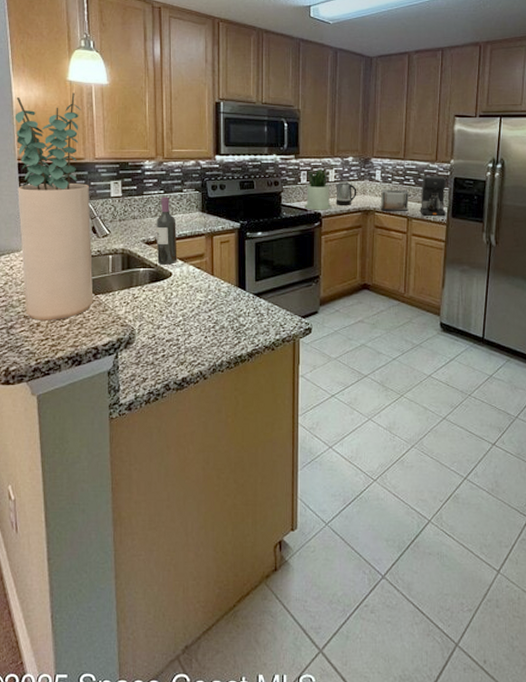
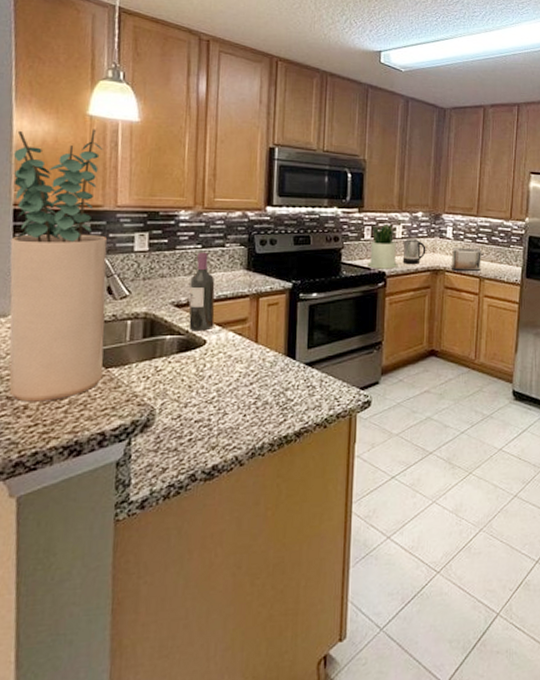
coffee maker: present [420,175,447,217] -> none [493,233,521,277]

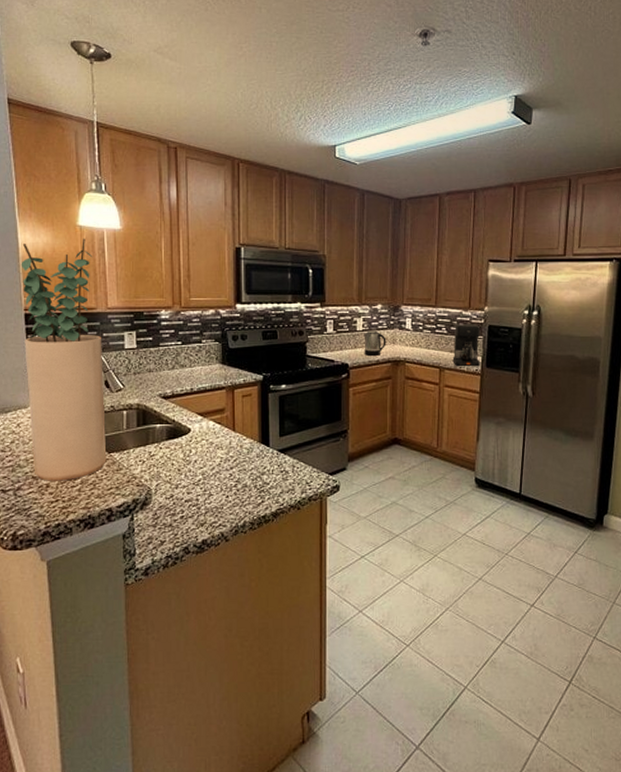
wine bottle: present [188,252,215,331] -> none [173,348,196,420]
planter: present [367,223,398,269] -> none [331,317,360,361]
toaster: present [451,248,484,272] -> none [411,338,443,362]
coffee maker: none [493,233,521,277] -> present [452,323,481,367]

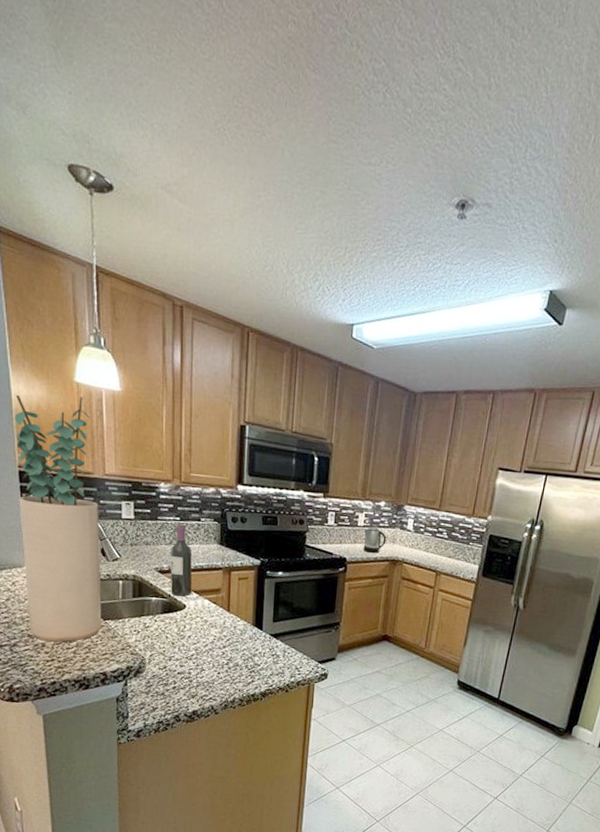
wine bottle: none [173,348,196,420] -> present [170,524,193,597]
coffee maker: present [452,323,481,367] -> none [450,529,482,575]

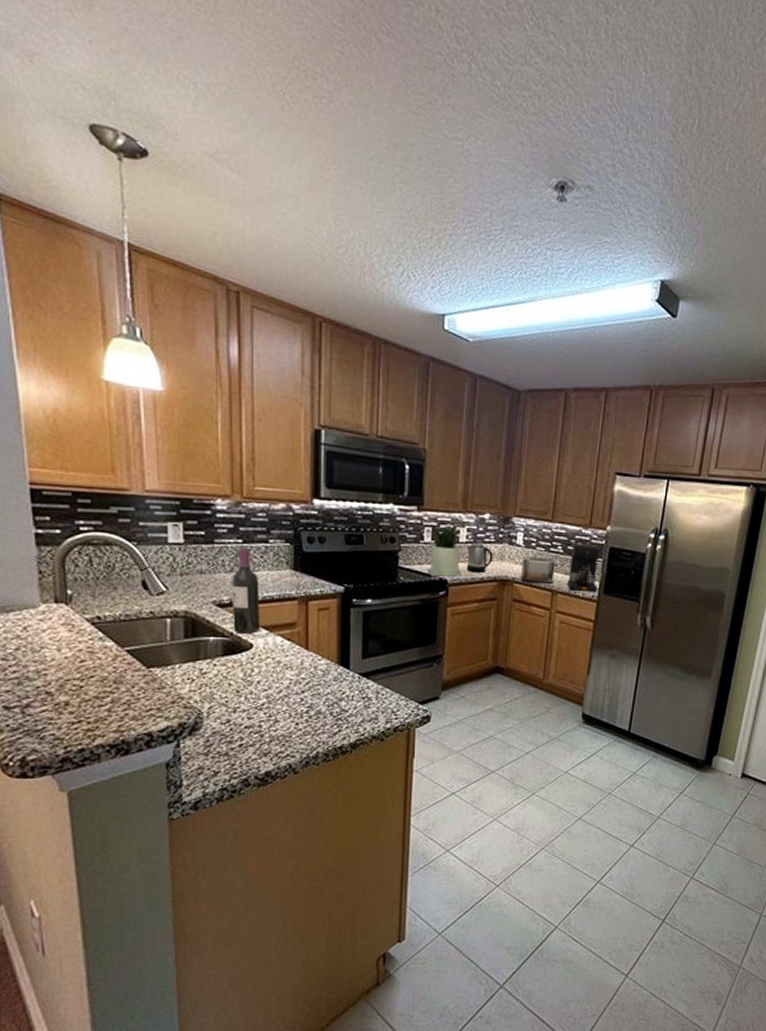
vase: present [14,395,102,642] -> none [22,397,145,699]
planter: none [330,510,359,556] -> present [427,525,462,577]
toaster: none [409,540,443,566] -> present [520,556,558,585]
coffee maker: none [450,529,482,575] -> present [567,542,601,593]

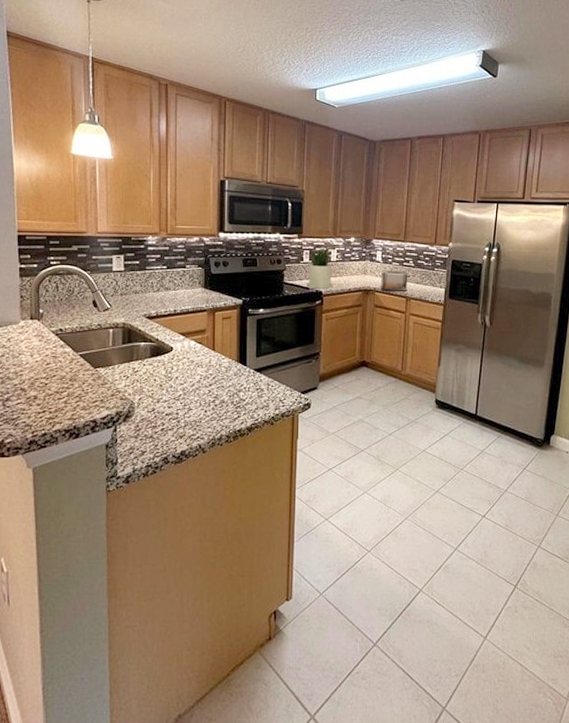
wine bottle: present [232,547,261,634] -> none [158,272,179,339]
kettle: present [466,543,493,573] -> none [337,261,358,285]
coffee maker: present [567,542,601,593] -> none [418,257,445,298]

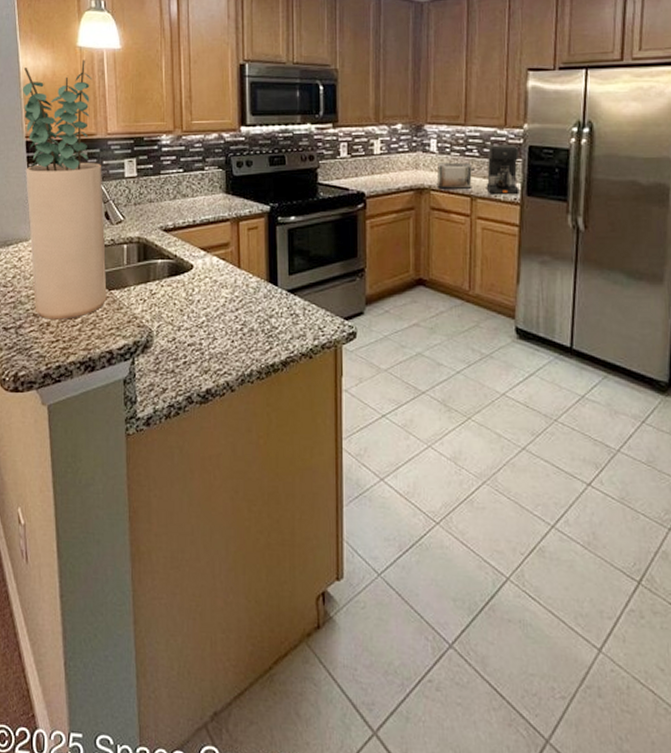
vase: none [15,166,93,393] -> present [22,60,107,320]
planter: present [306,248,333,289] -> none [345,138,378,189]
coffee maker: none [418,257,445,298] -> present [486,144,520,195]

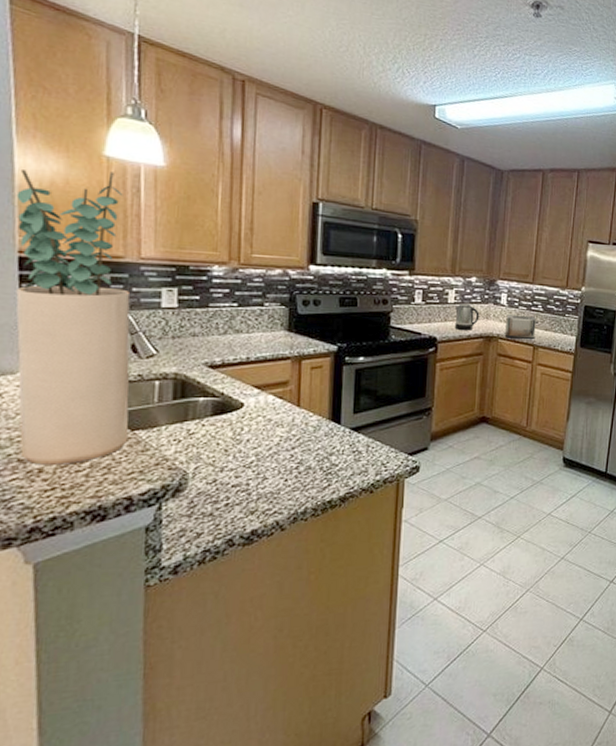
kettle: none [382,154,408,183] -> present [454,303,480,330]
coffee maker: present [486,144,520,195] -> none [547,301,577,346]

